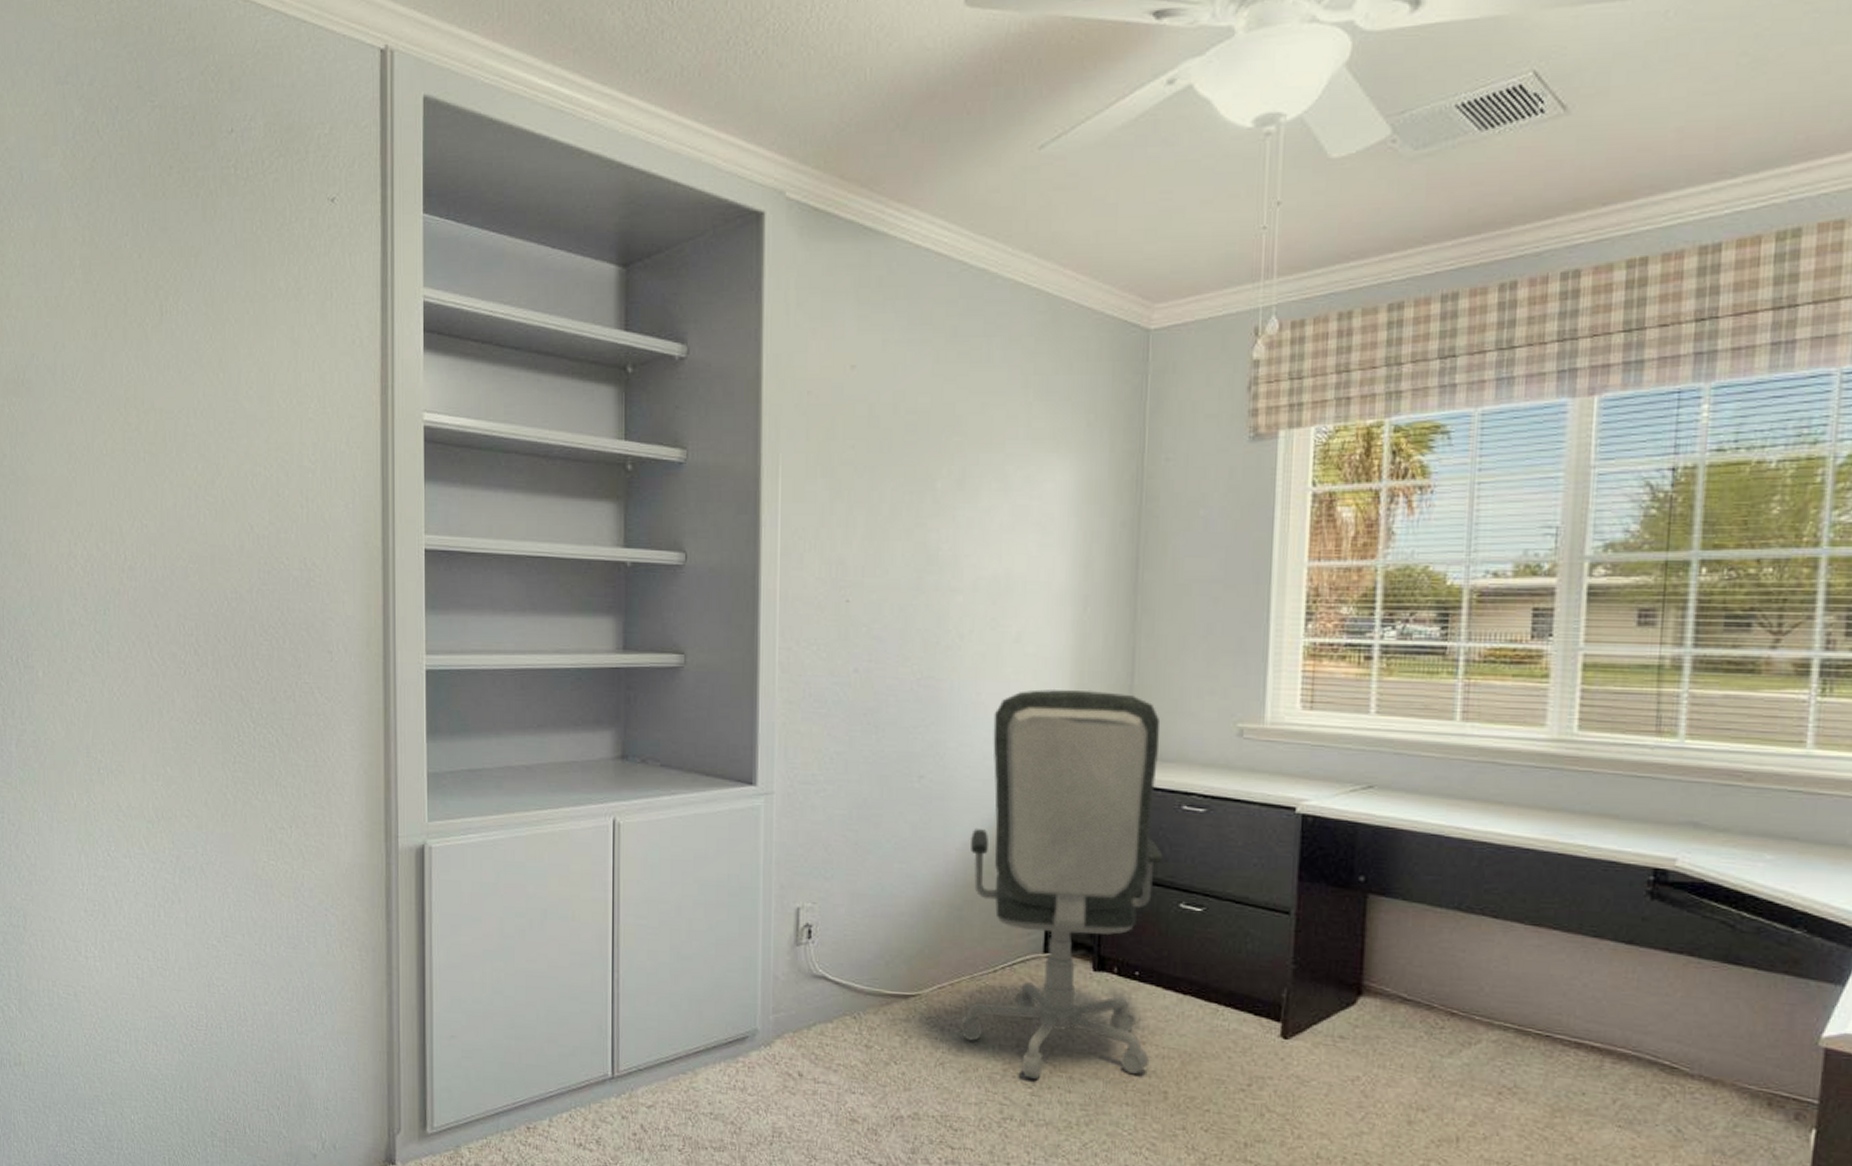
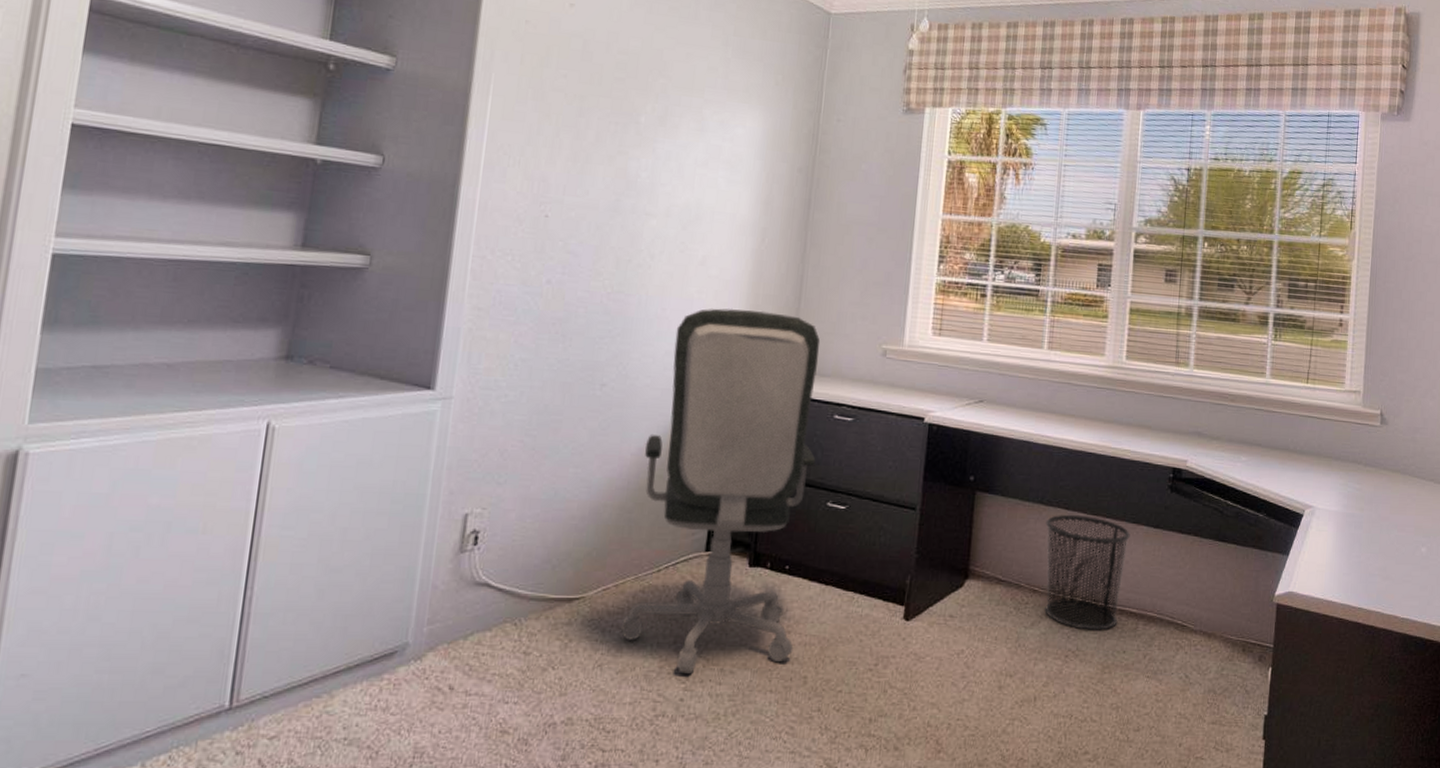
waste bin: none [1465,923,1590,1066] -> present [1045,514,1130,630]

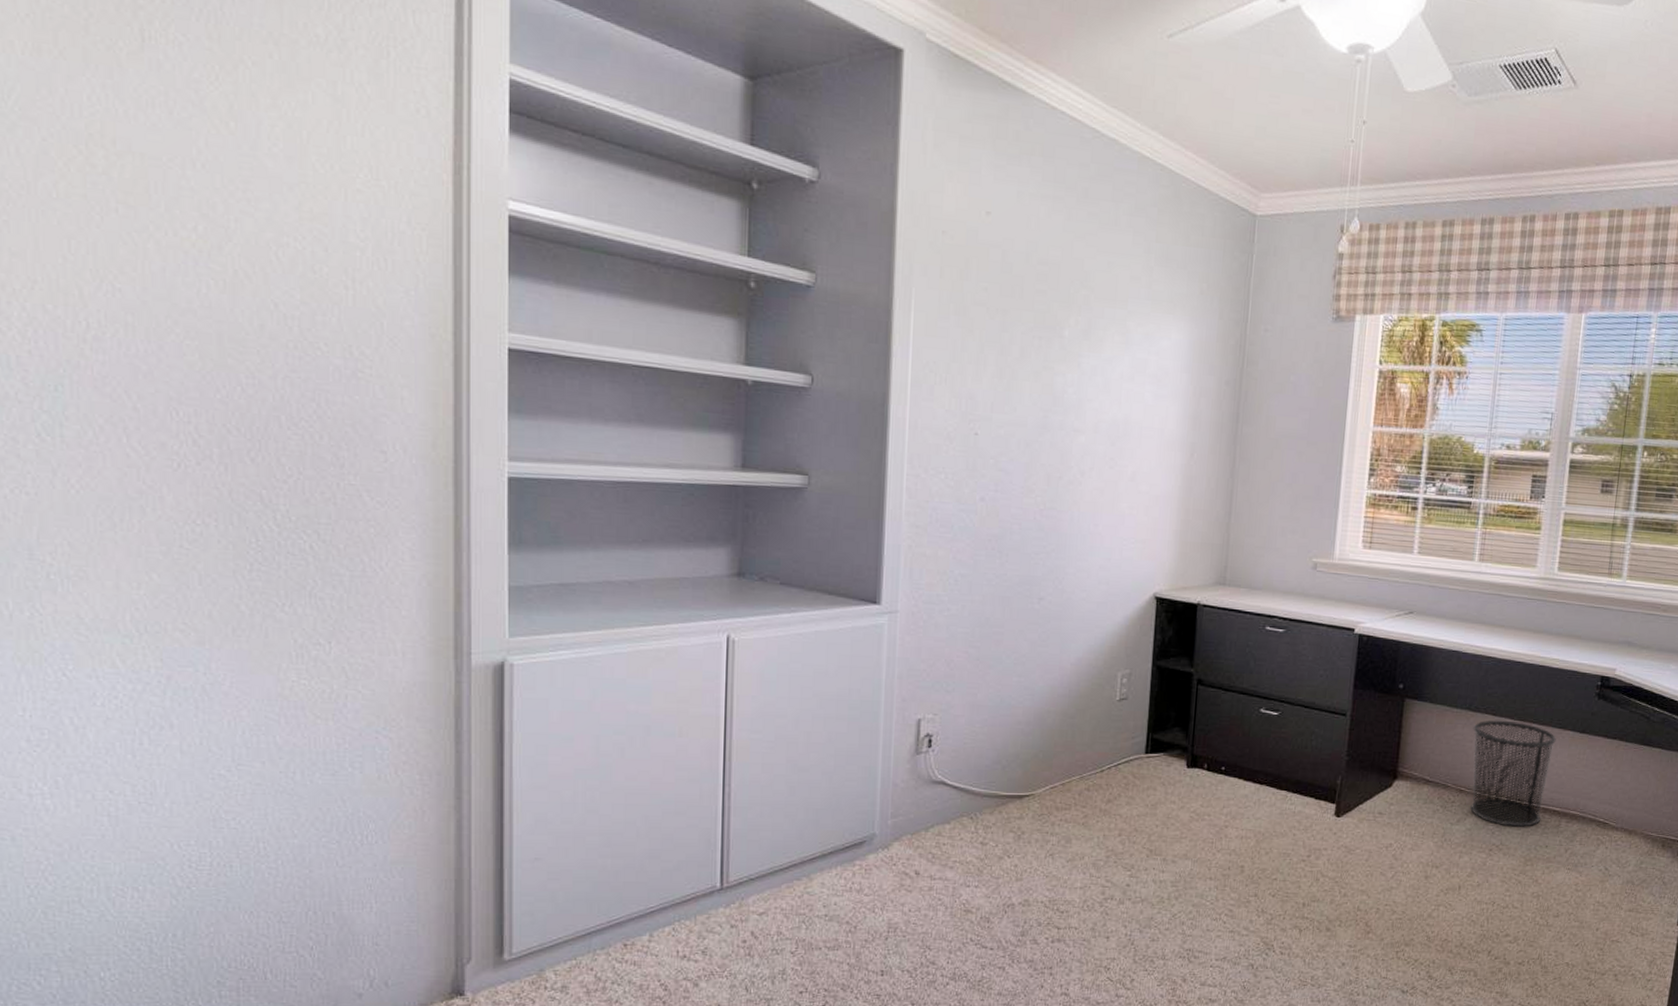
office chair: present [620,308,821,674] -> none [1068,523,1251,863]

